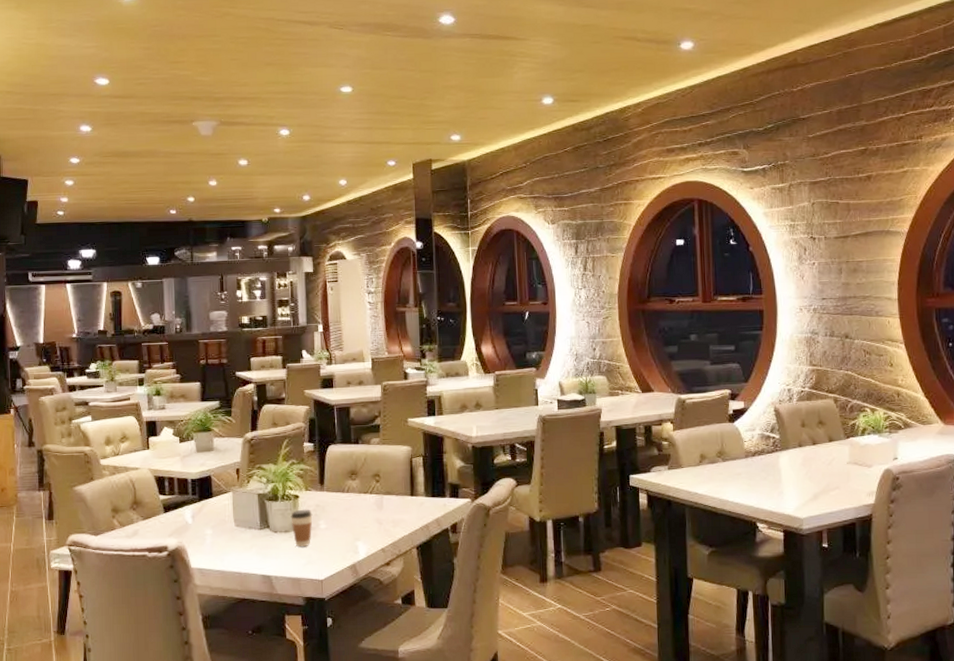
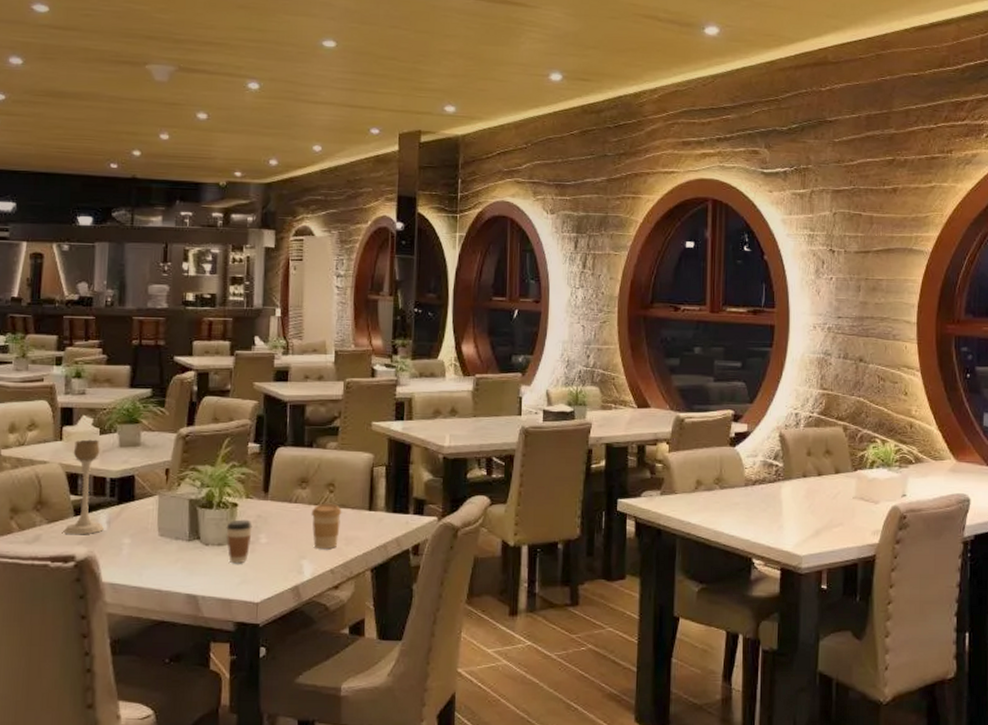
candle holder: none [156,447,190,529] -> present [63,439,105,535]
coffee cup: none [361,491,388,532] -> present [311,503,342,550]

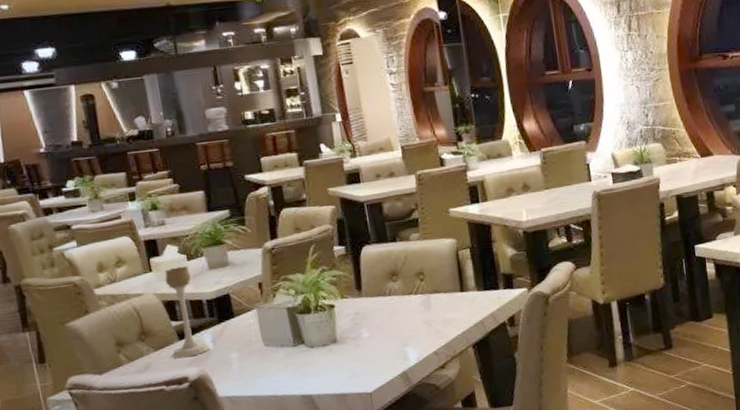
coffee cup: present [226,519,253,564] -> none [327,318,354,361]
coffee cup: present [311,503,342,550] -> none [406,290,437,335]

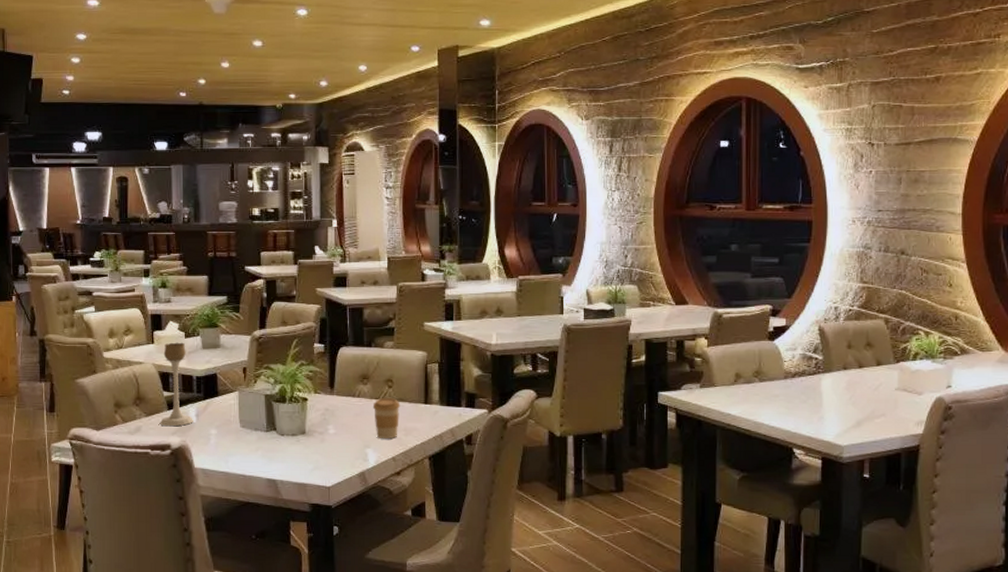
coffee cup: none [406,290,437,335] -> present [372,397,400,439]

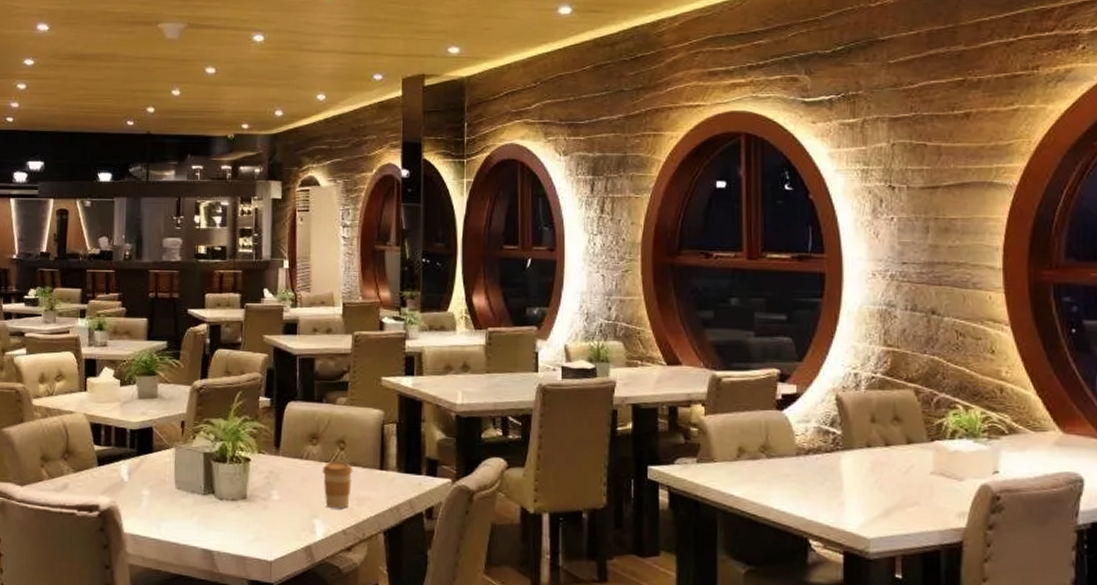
candle holder: present [159,342,194,427] -> none [88,390,126,485]

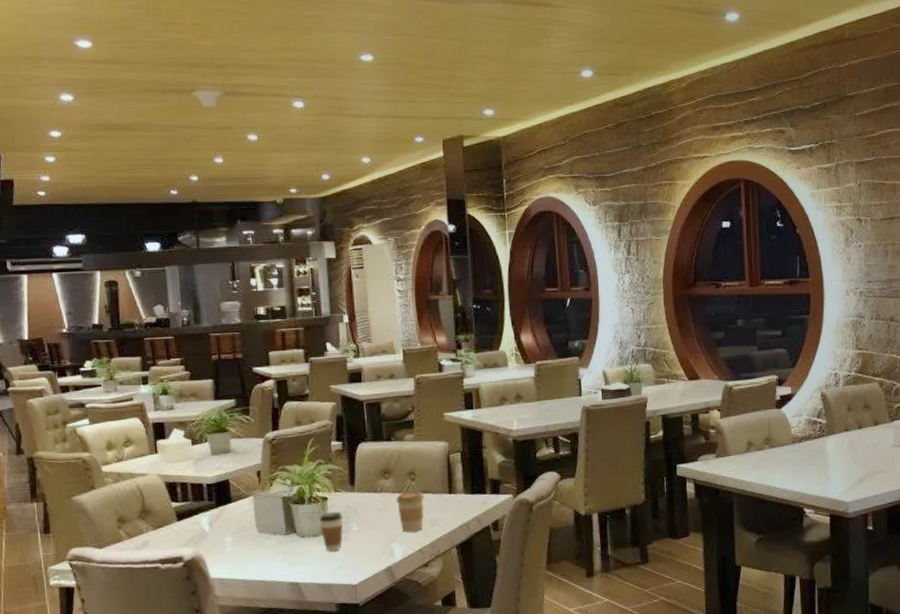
coffee cup: none [239,475,265,520] -> present [319,511,343,552]

